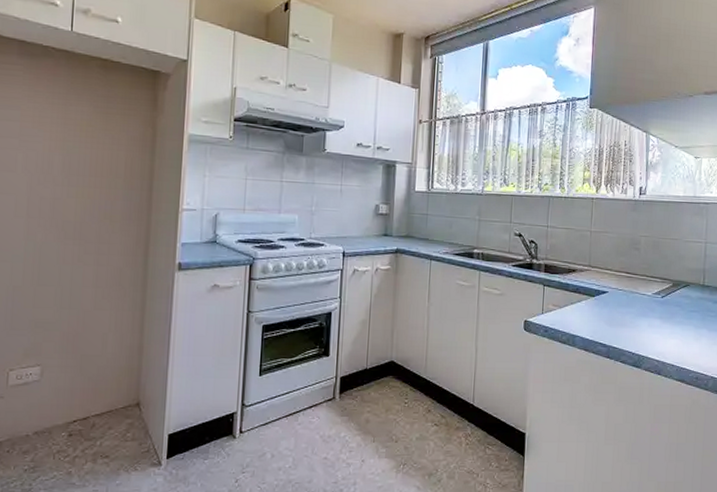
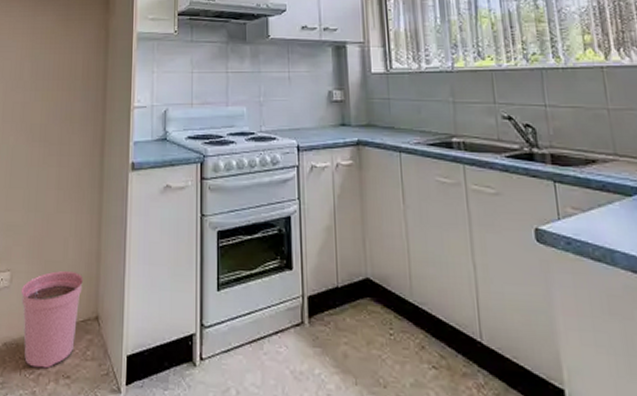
plant pot: none [53,363,123,451] -> present [21,270,83,369]

